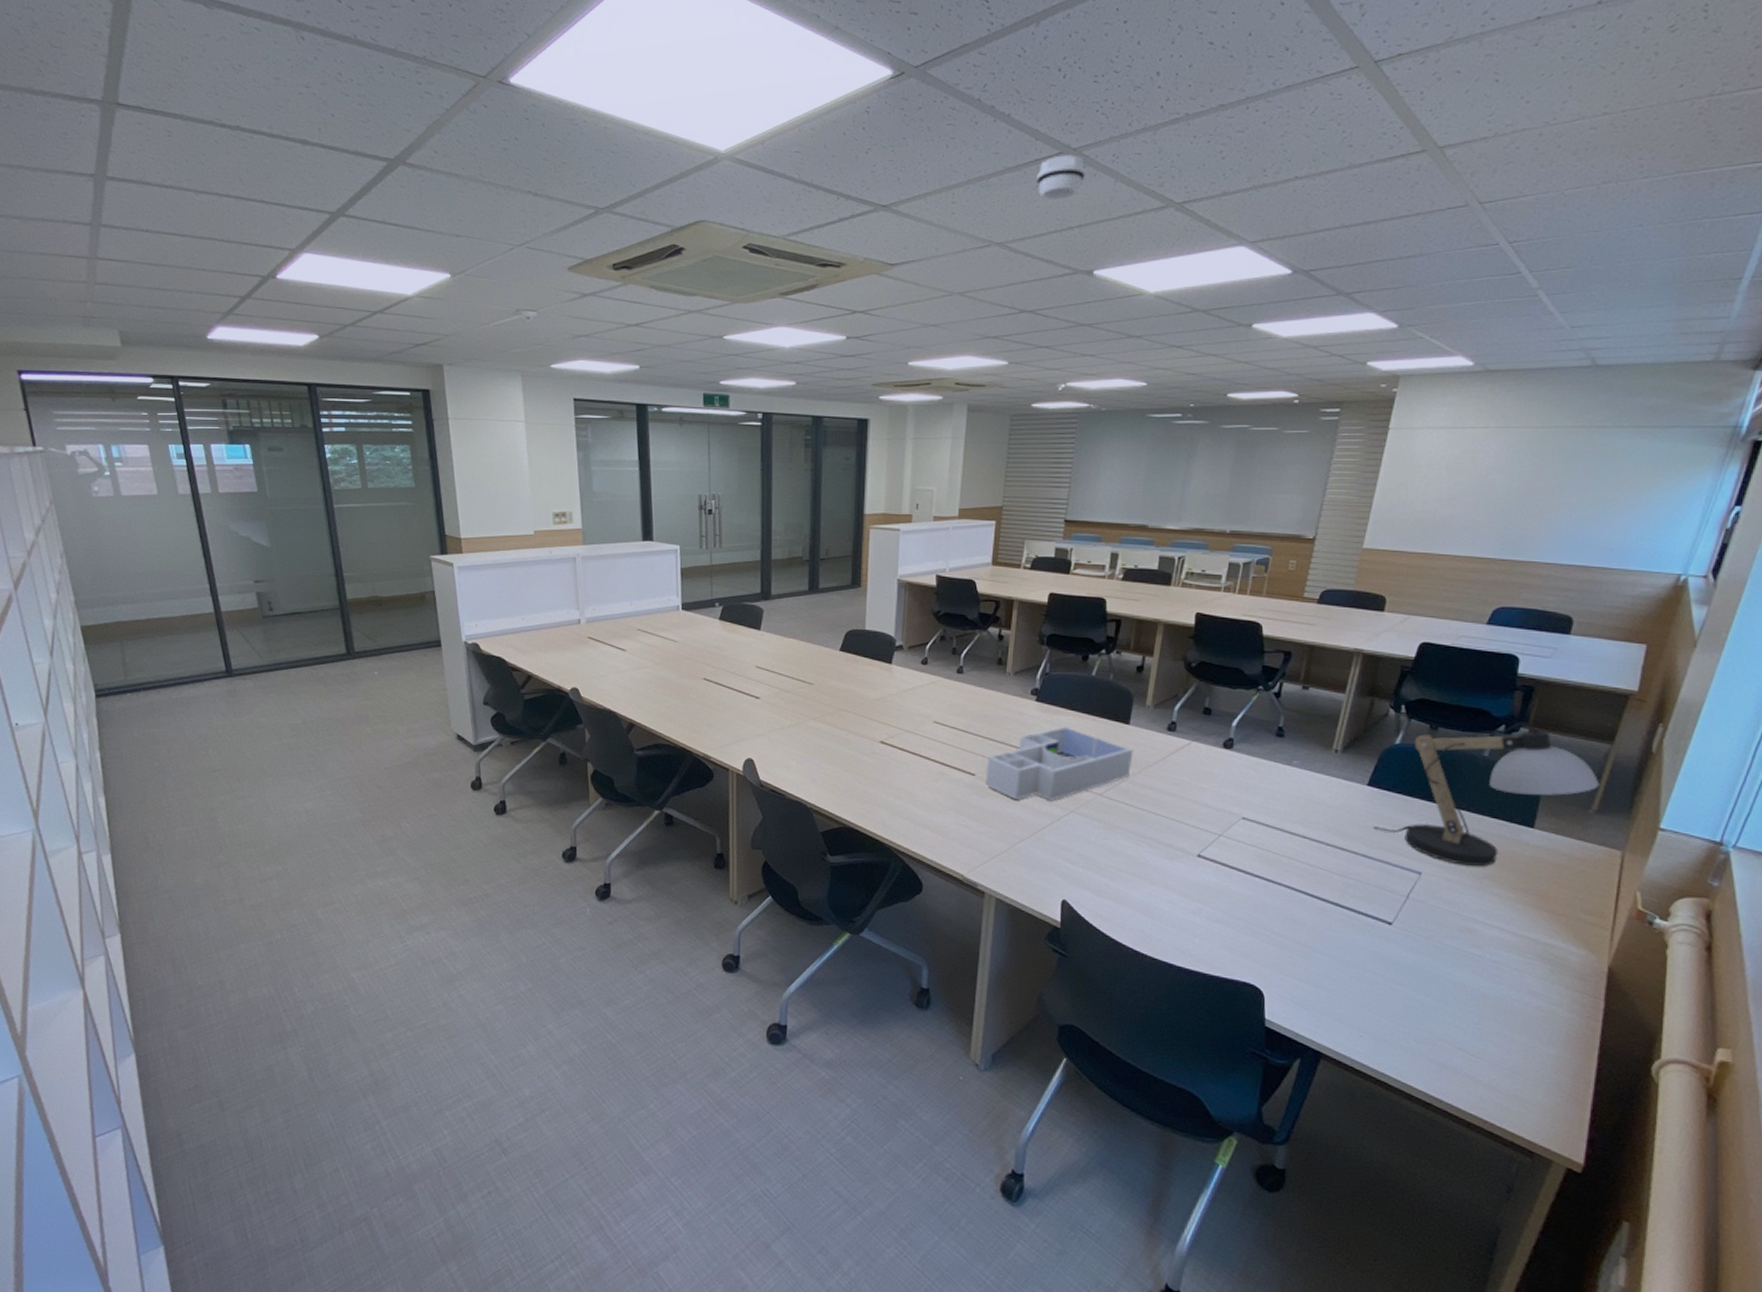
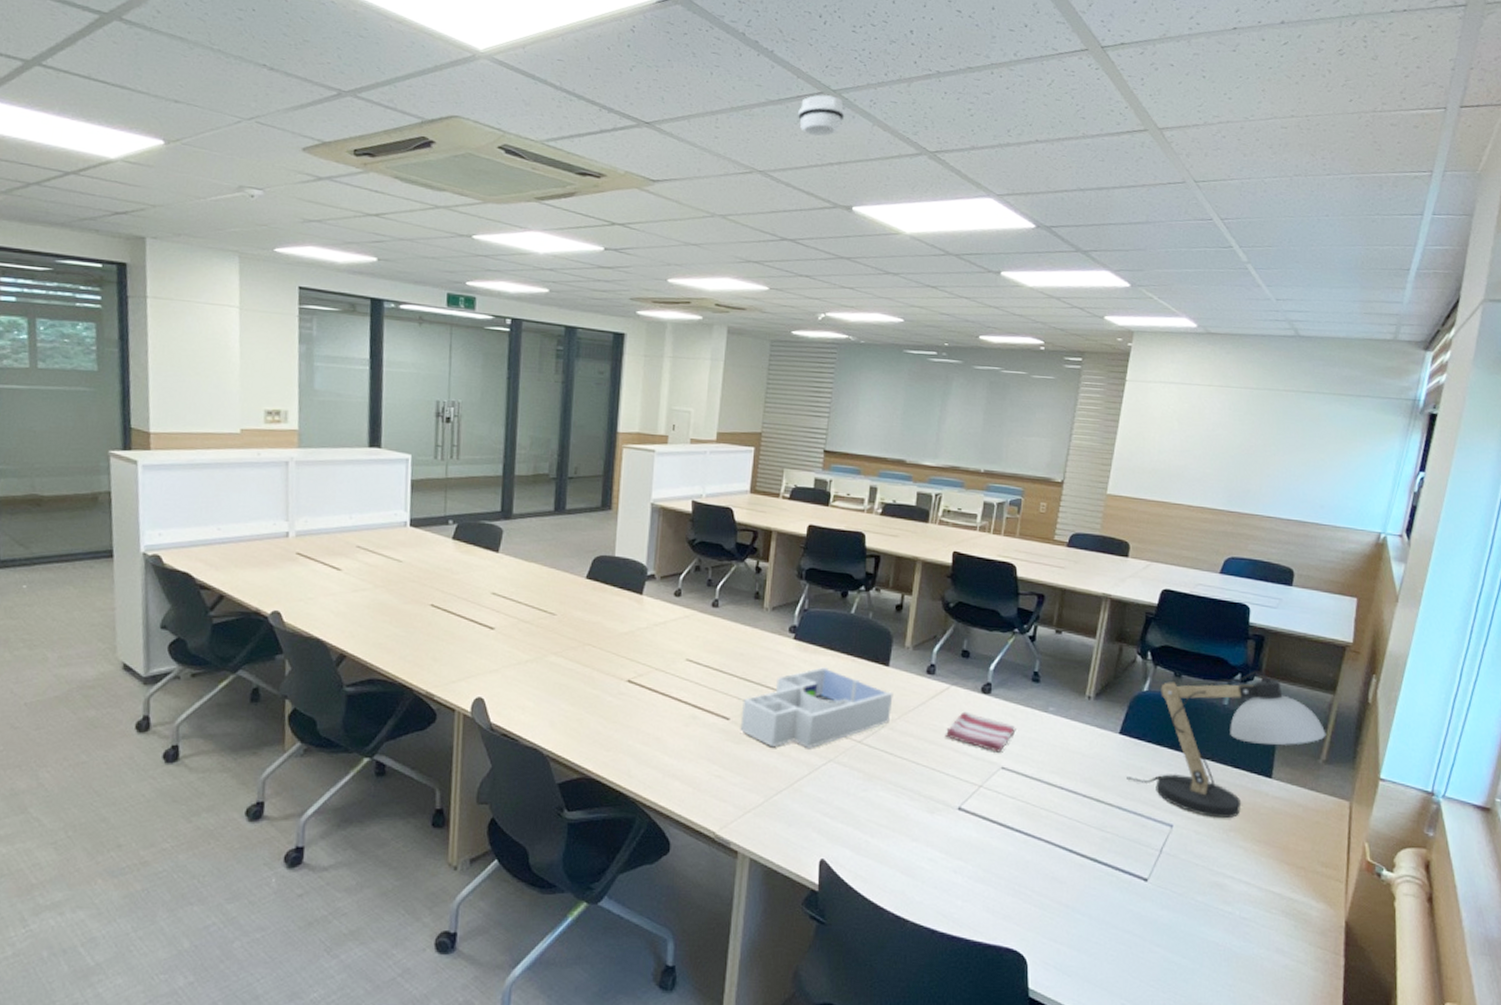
dish towel: none [1185,765,1257,804] -> present [945,711,1015,753]

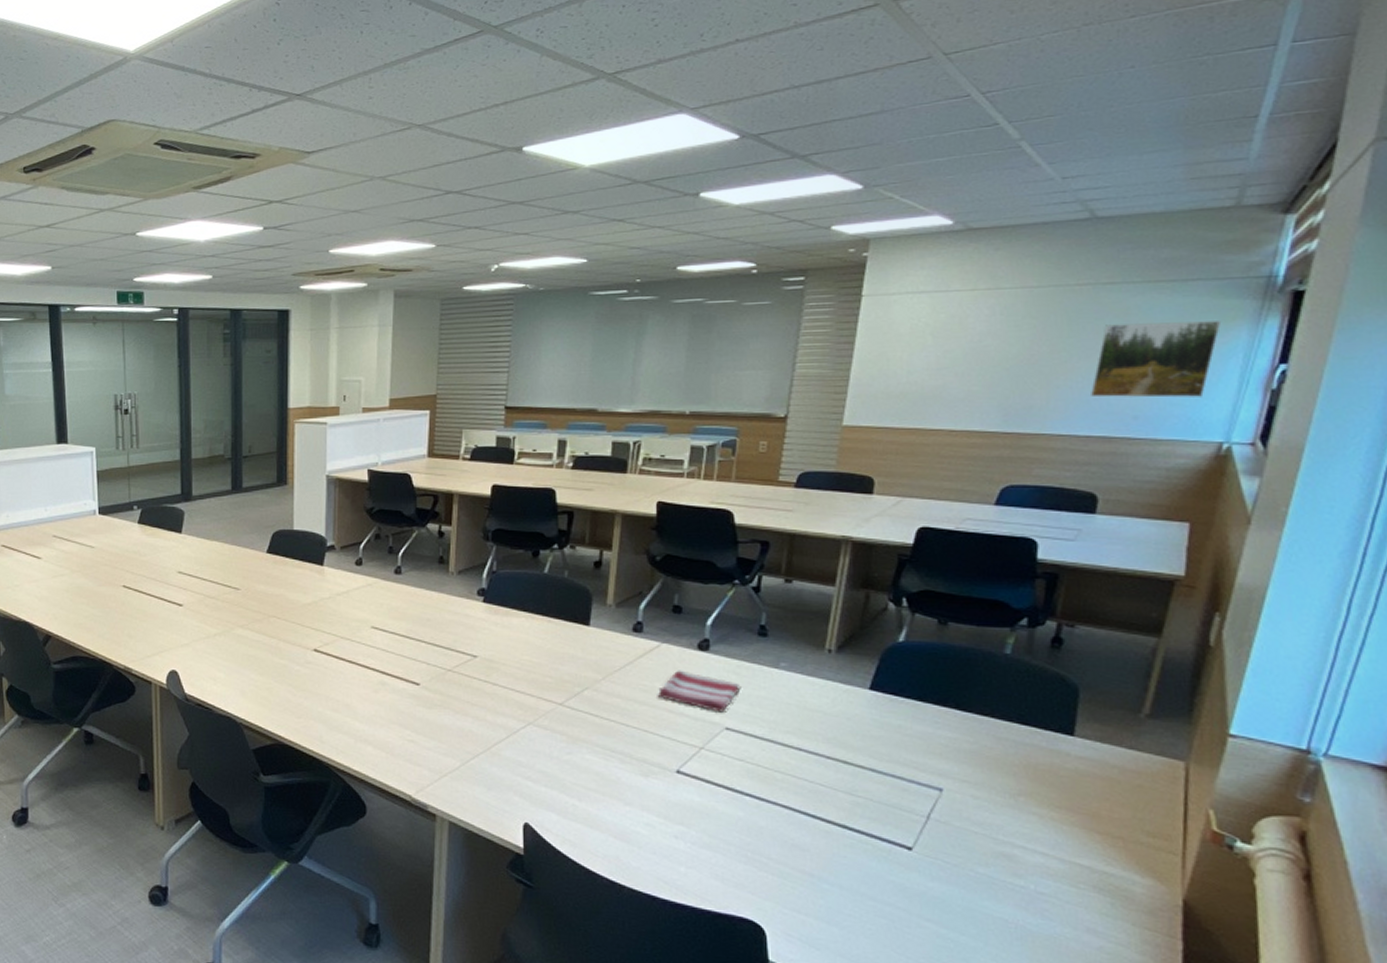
desk organizer: present [740,667,893,748] -> none [431,629,596,712]
smoke detector: present [798,94,845,136] -> none [457,32,509,78]
desk lamp: present [1127,671,1326,818] -> none [881,614,1149,781]
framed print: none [1292,426,1381,494] -> present [1091,321,1220,398]

